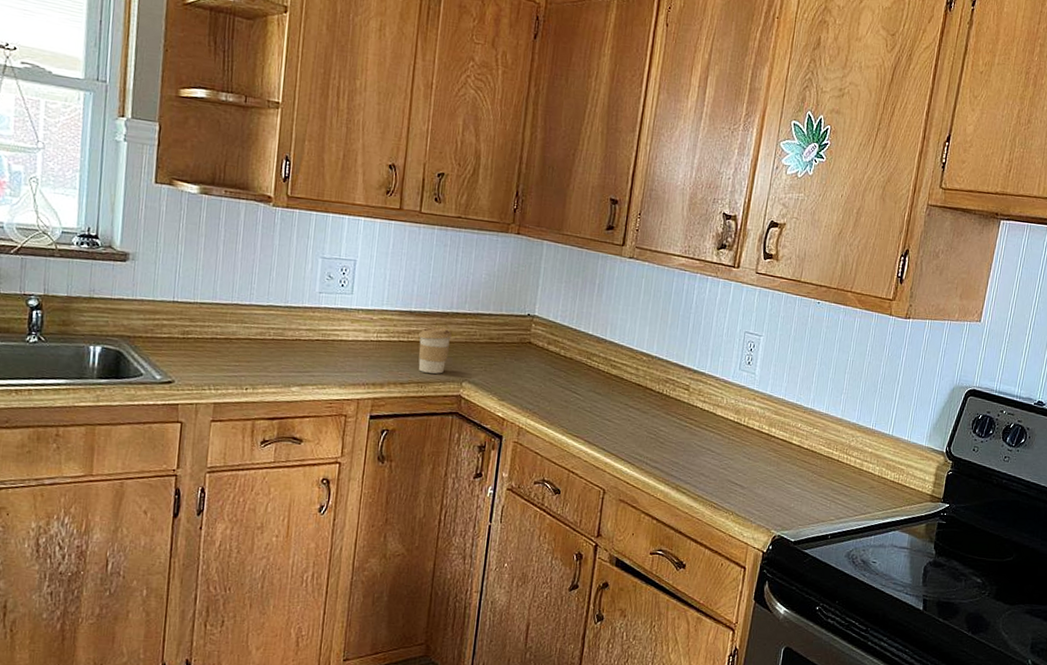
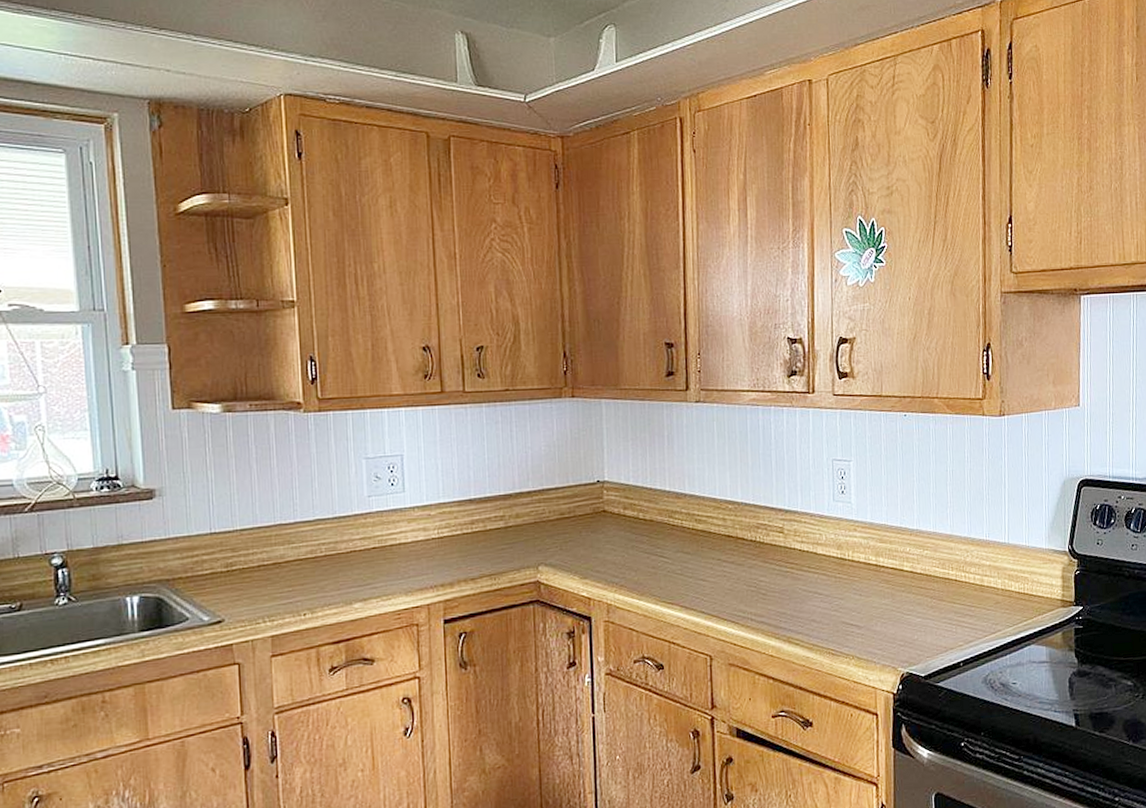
coffee cup: present [418,327,452,374] -> none [483,510,519,563]

